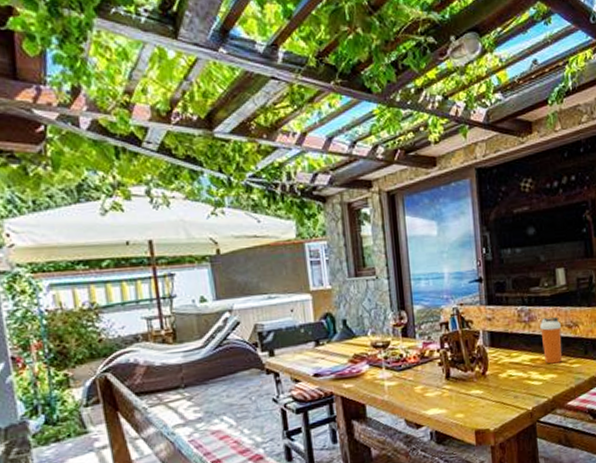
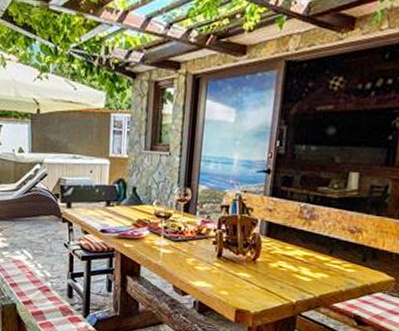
shaker bottle: present [540,317,562,364] -> none [318,218,343,265]

